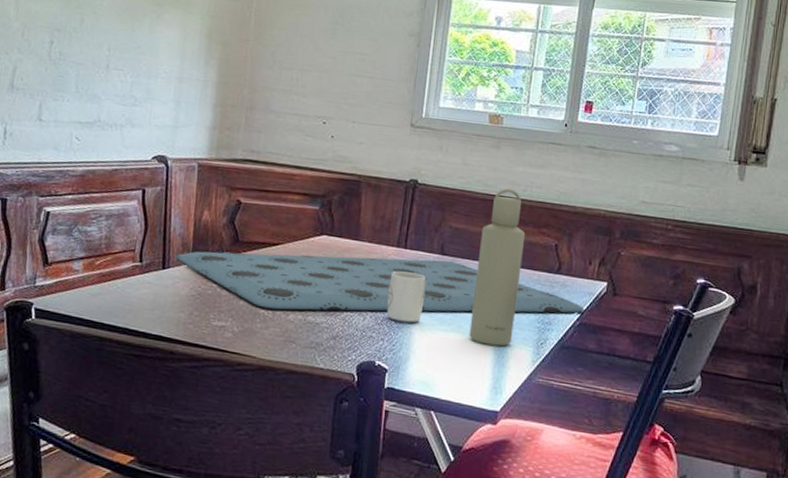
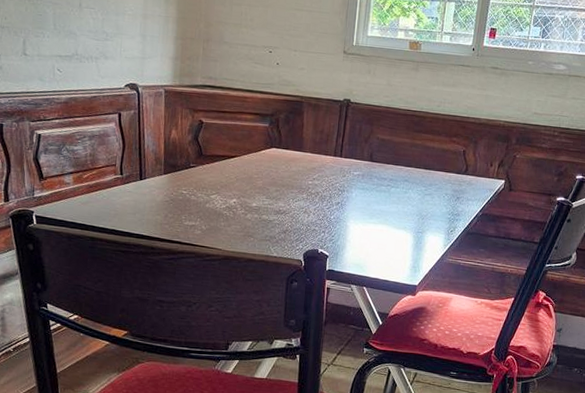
placemat: present [175,251,585,314] -> none [150,164,486,211]
mug: present [386,271,427,324] -> none [326,176,359,218]
bottle: present [469,188,526,347] -> none [393,105,440,234]

